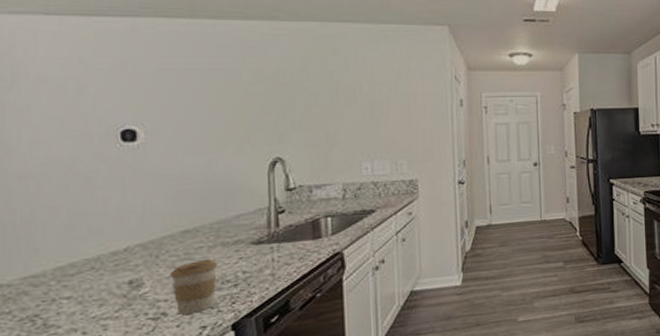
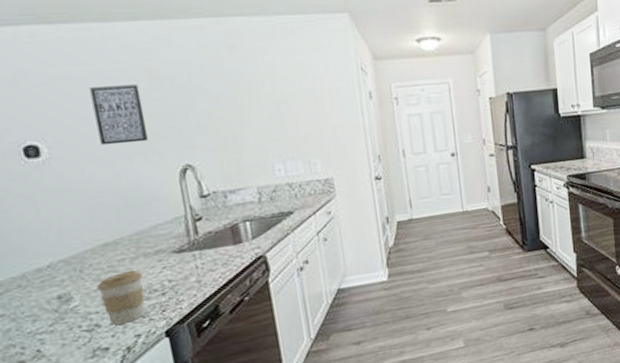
wall art: none [194,78,244,134] -> present [89,84,149,146]

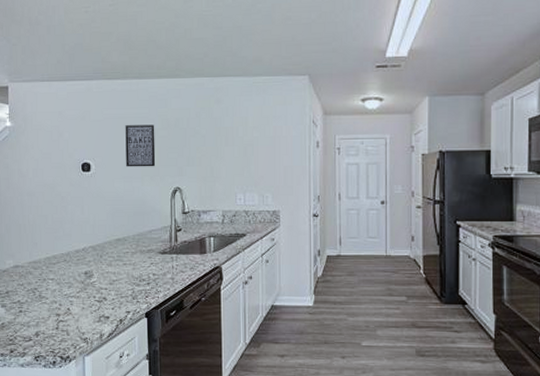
coffee cup: present [96,269,145,325] -> none [108,261,137,301]

